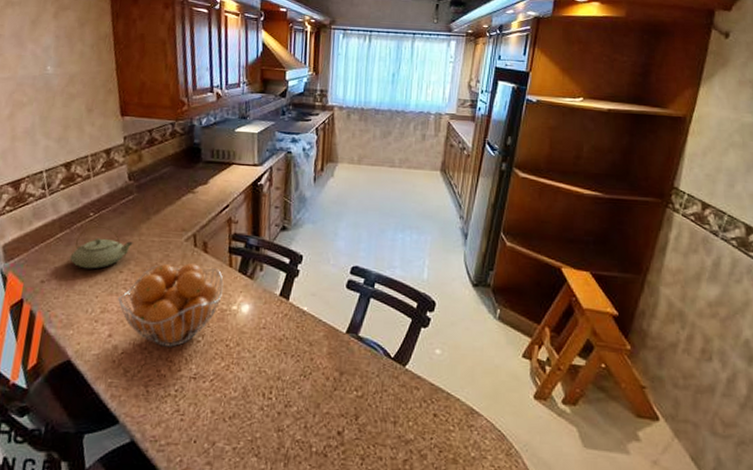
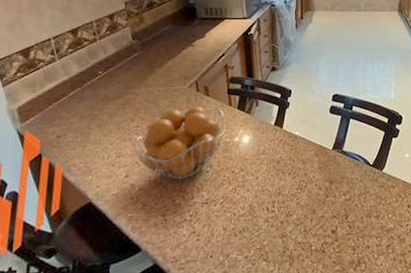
teapot: present [69,225,133,269] -> none [83,81,141,121]

